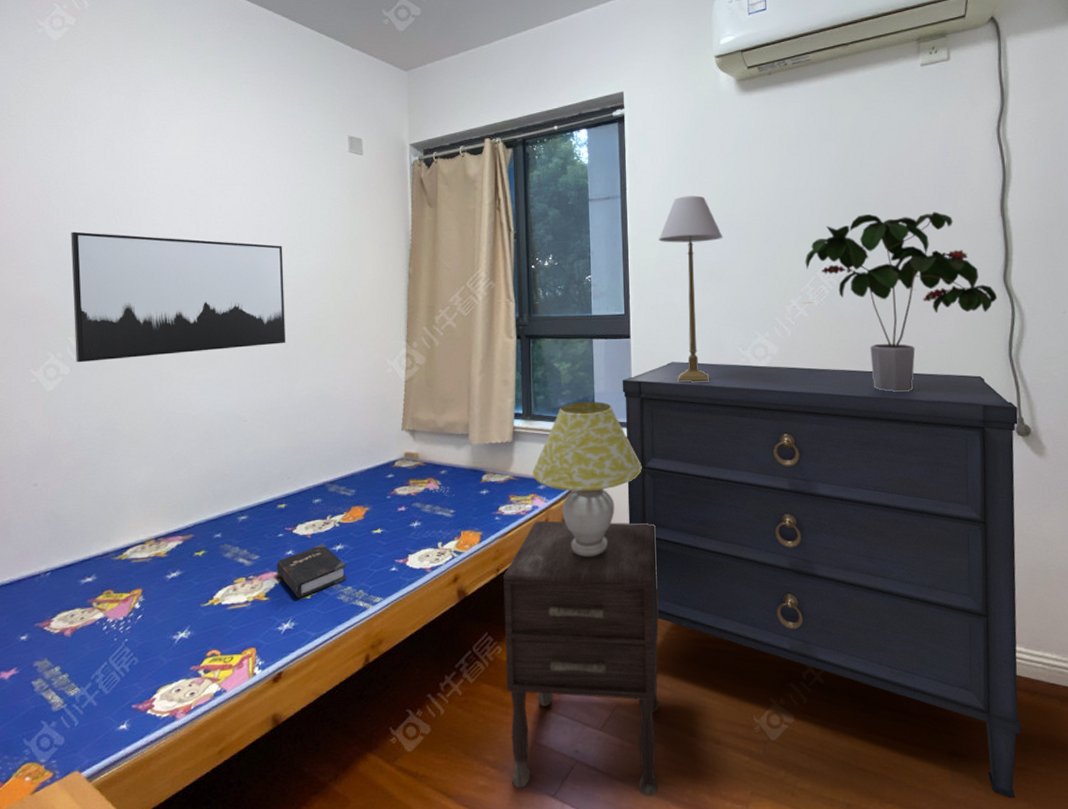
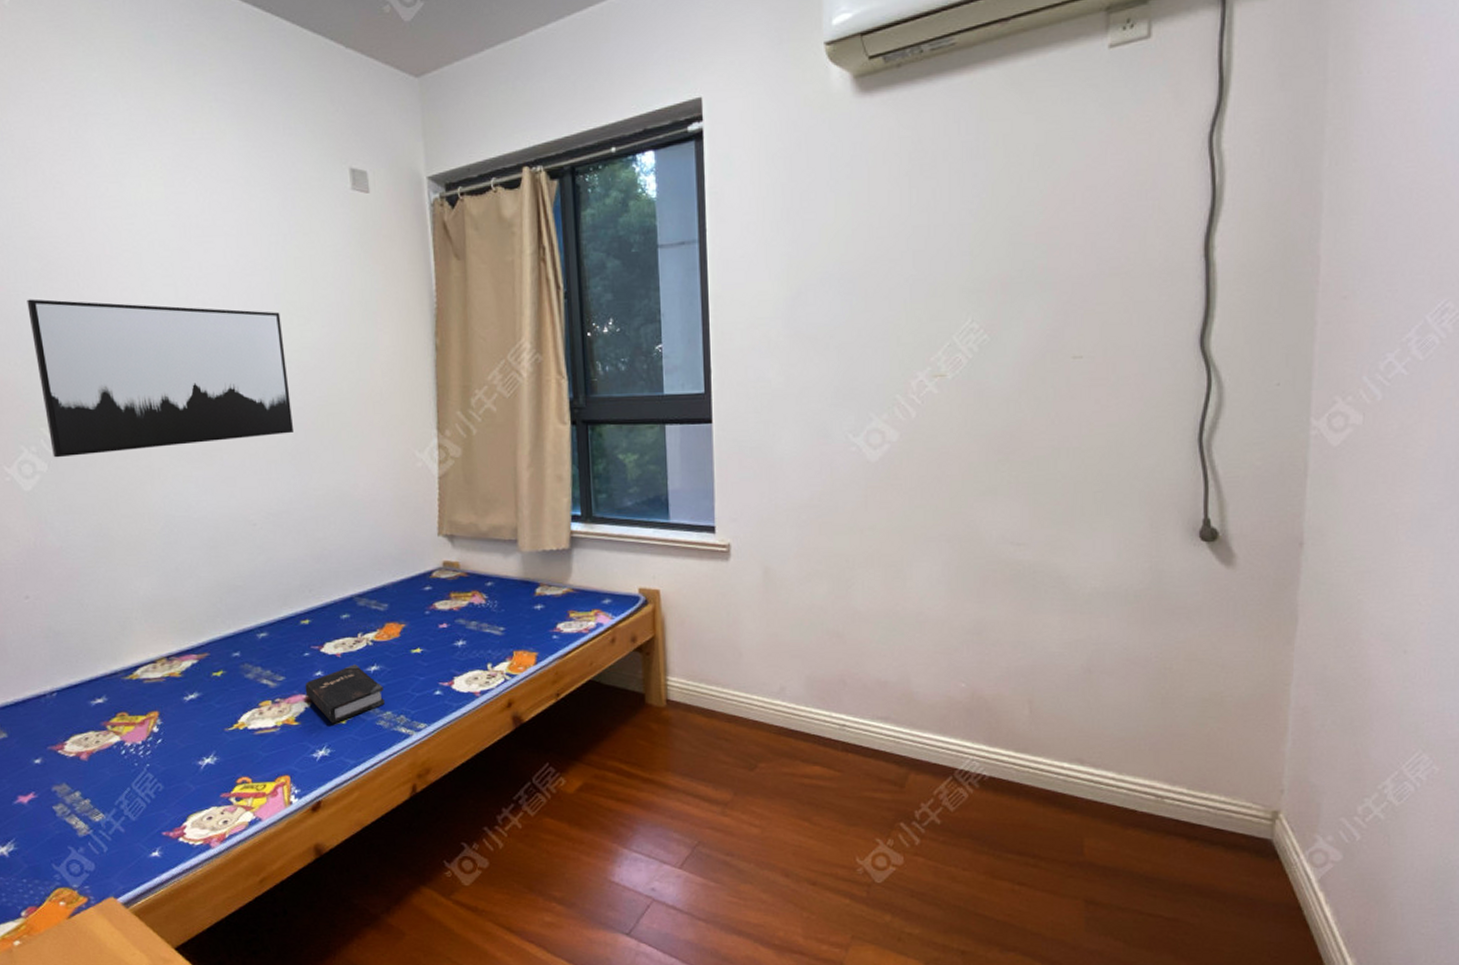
nightstand: present [503,520,660,797] -> none [564,640,748,938]
table lamp: present [532,401,642,558] -> none [594,501,727,682]
dresser: present [622,362,1022,799] -> none [702,451,1205,950]
table lamp: present [658,195,723,383] -> none [747,237,832,478]
potted plant: present [805,211,998,392] -> none [937,252,1190,487]

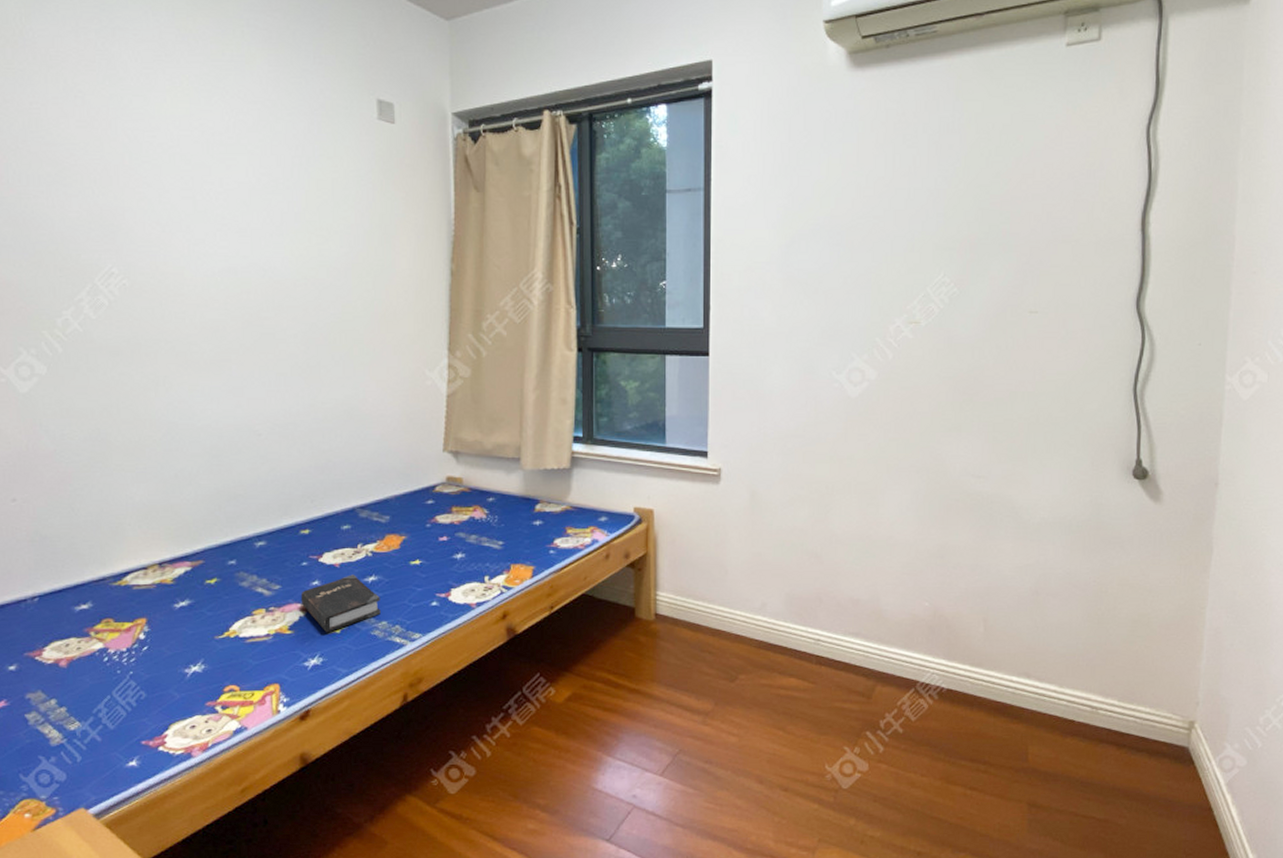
wall art: present [27,299,293,458] -> none [38,203,305,361]

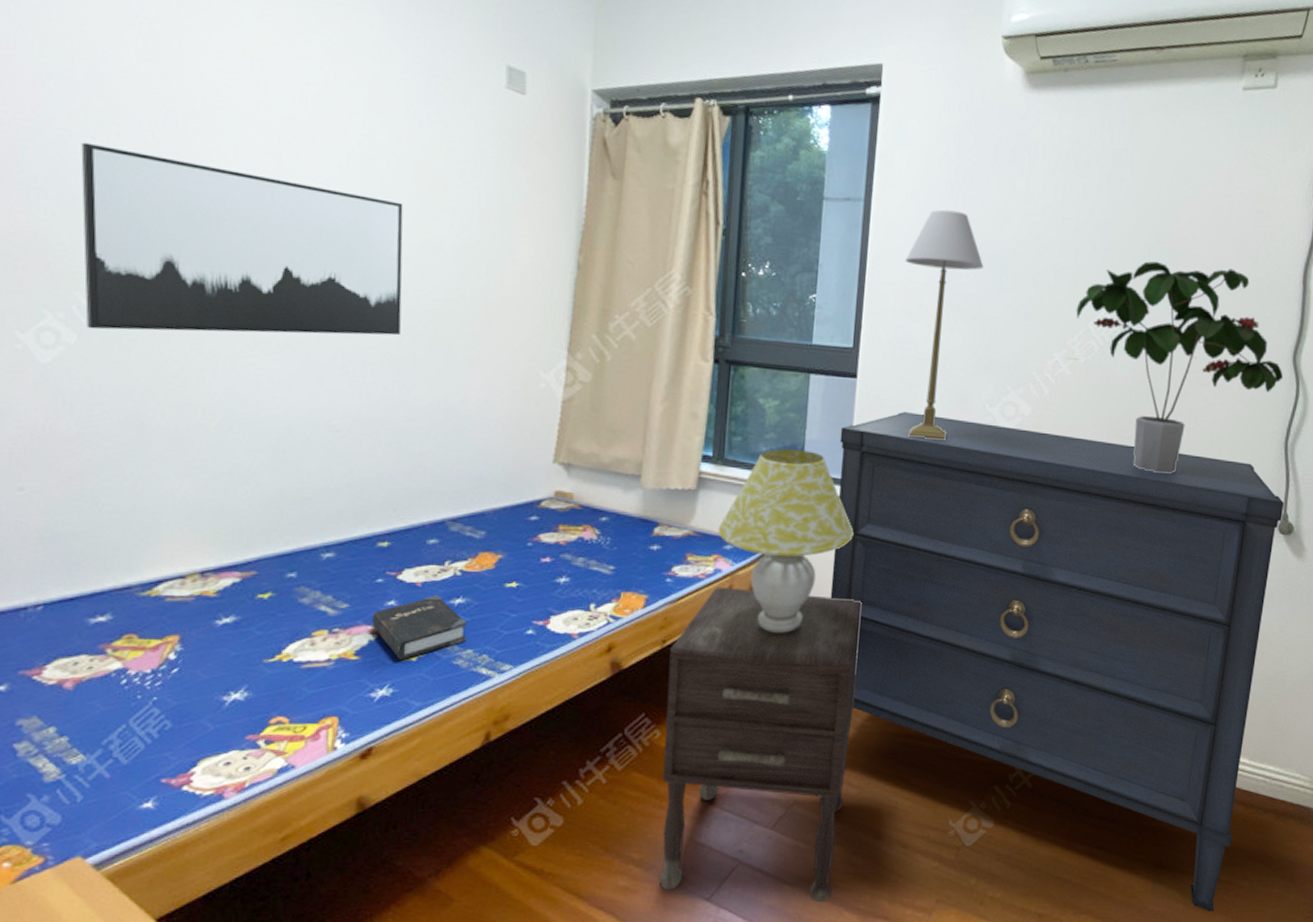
wall art: none [38,203,305,361] -> present [81,142,403,336]
nightstand: none [558,556,730,843] -> present [660,587,863,903]
table lamp: none [592,426,716,597] -> present [717,449,854,634]
dresser: none [697,384,1138,849] -> present [830,412,1285,912]
table lamp: none [746,191,822,408] -> present [904,209,984,440]
potted plant: none [914,221,1128,426] -> present [1076,261,1284,474]

